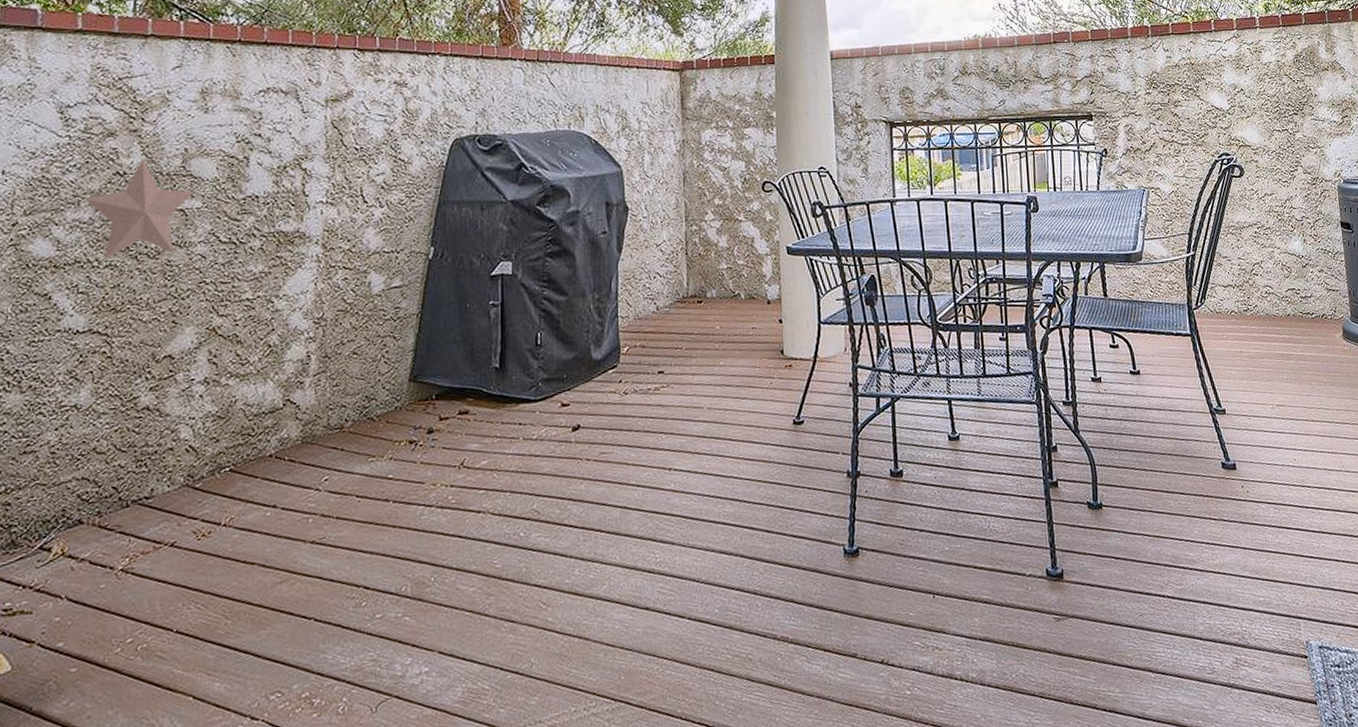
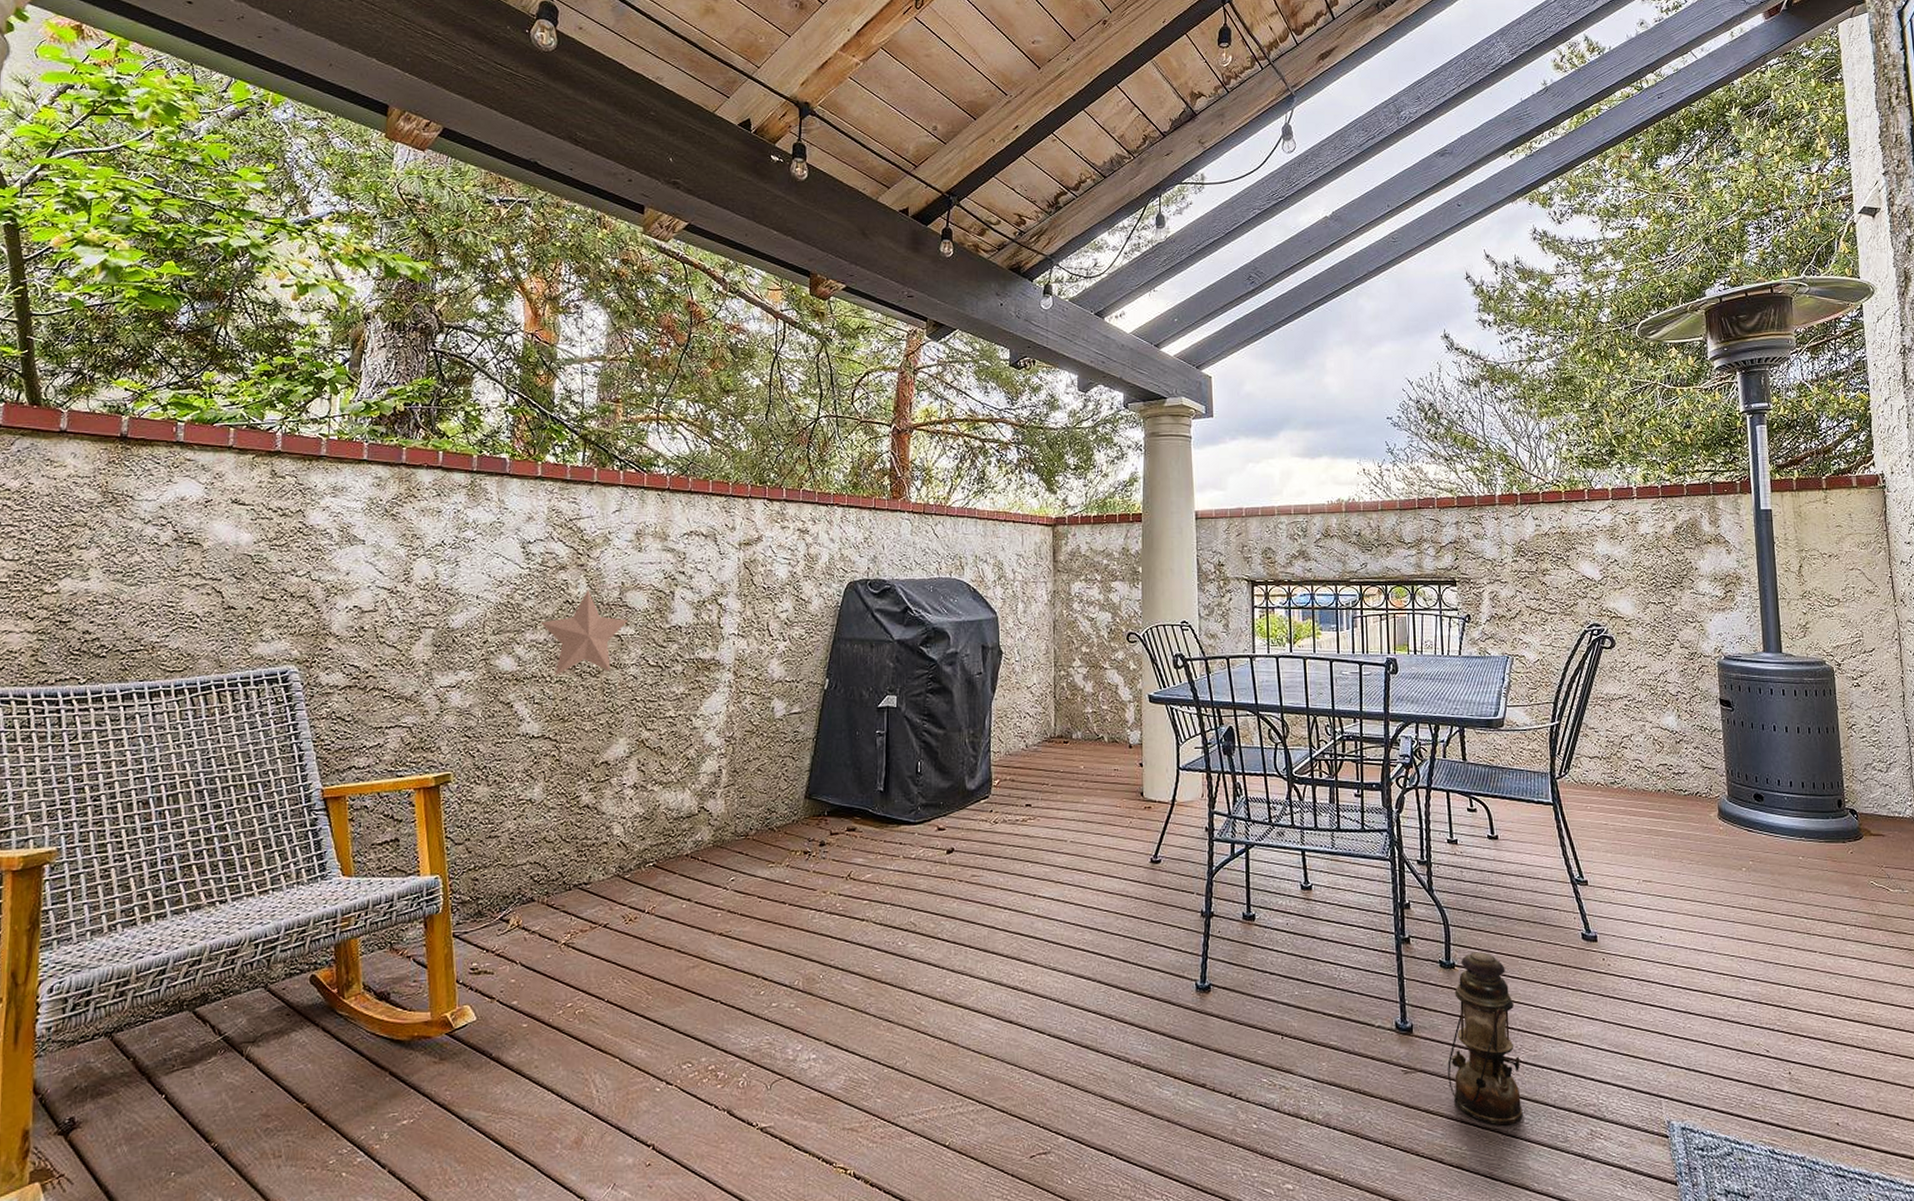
lantern: none [1098,489,1172,664] -> present [1447,951,1523,1126]

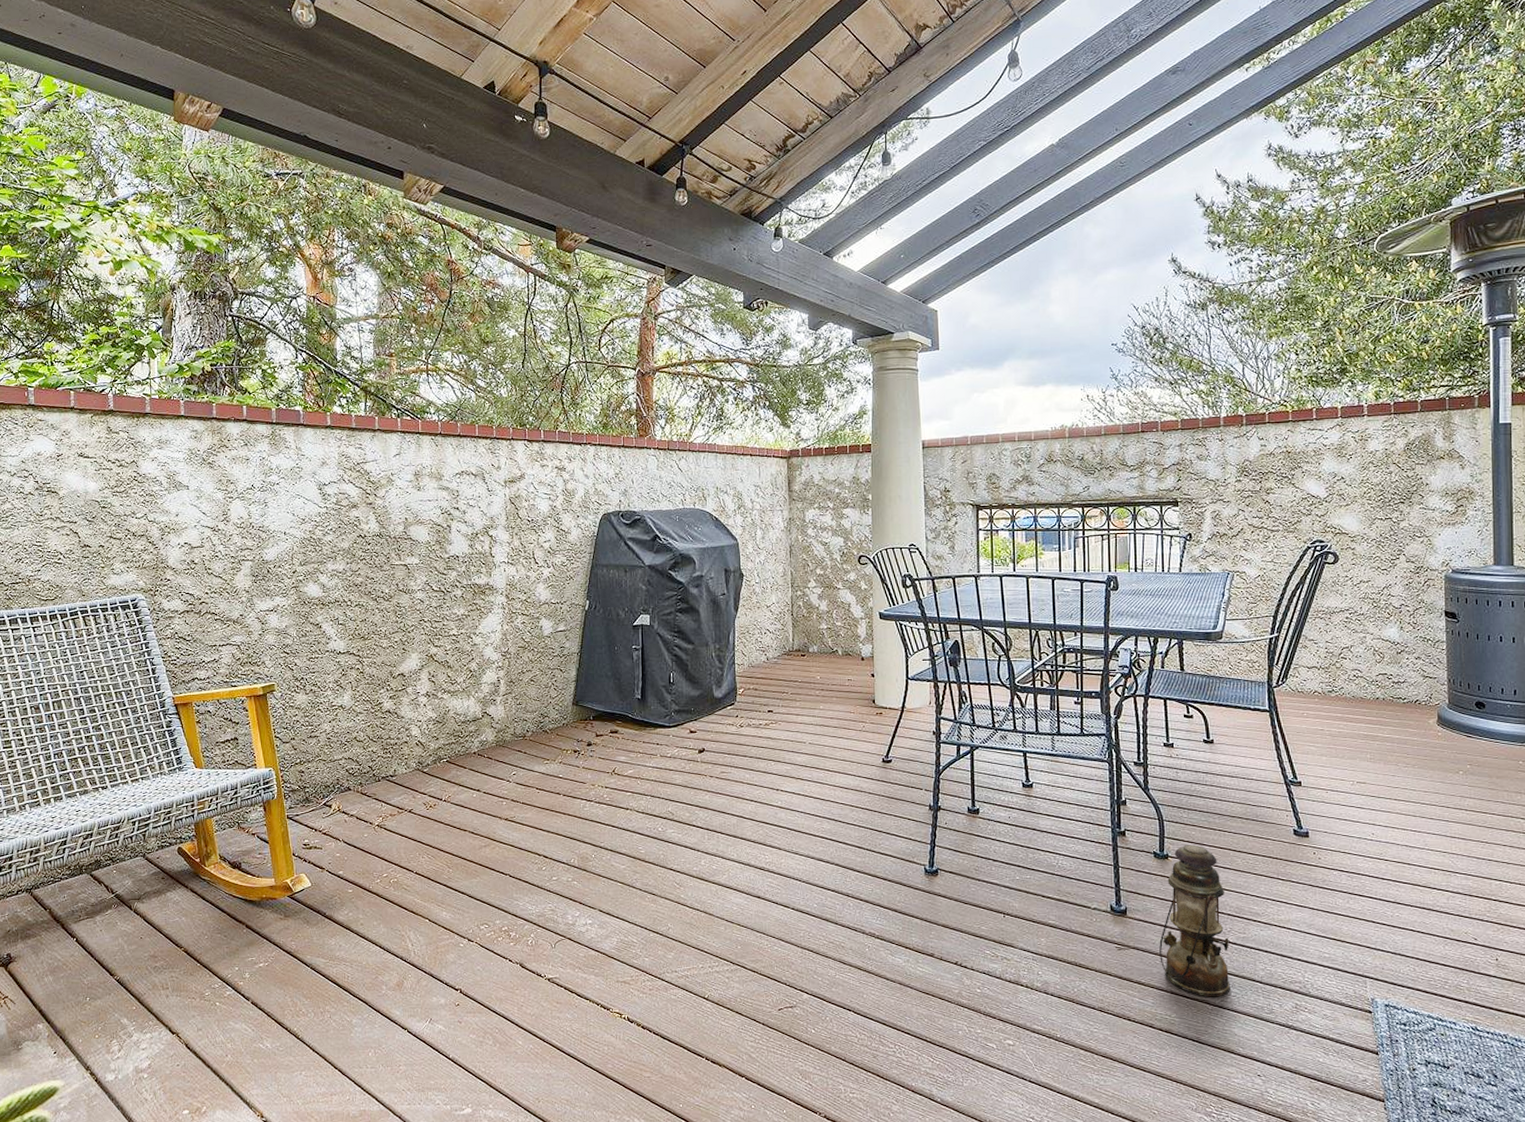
decorative star: present [540,590,628,675] -> none [339,525,413,600]

